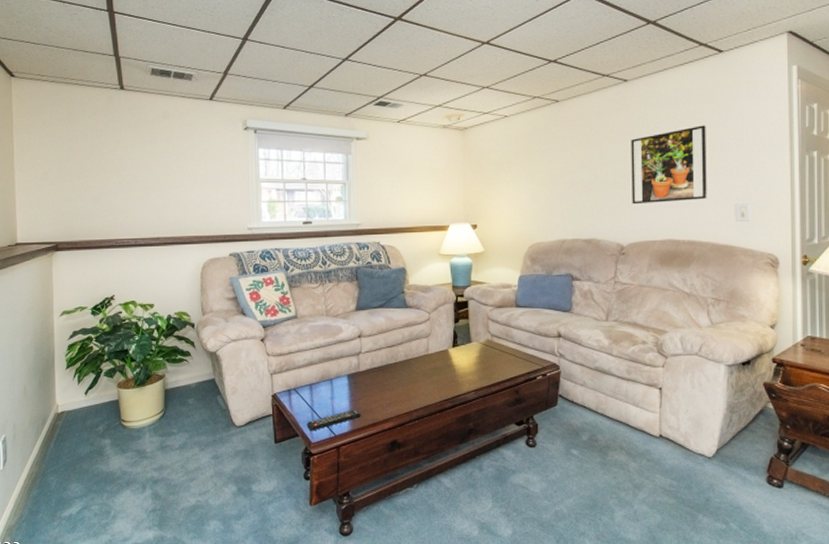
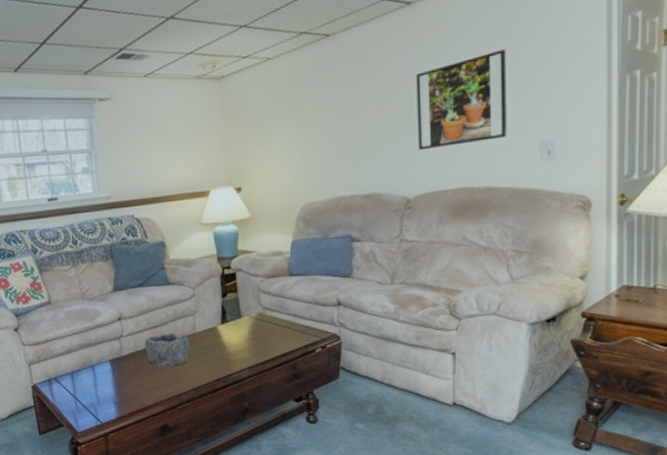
remote control: present [307,409,361,431] -> none [71,395,128,421]
bowl: none [381,353,423,385] -> present [144,333,190,368]

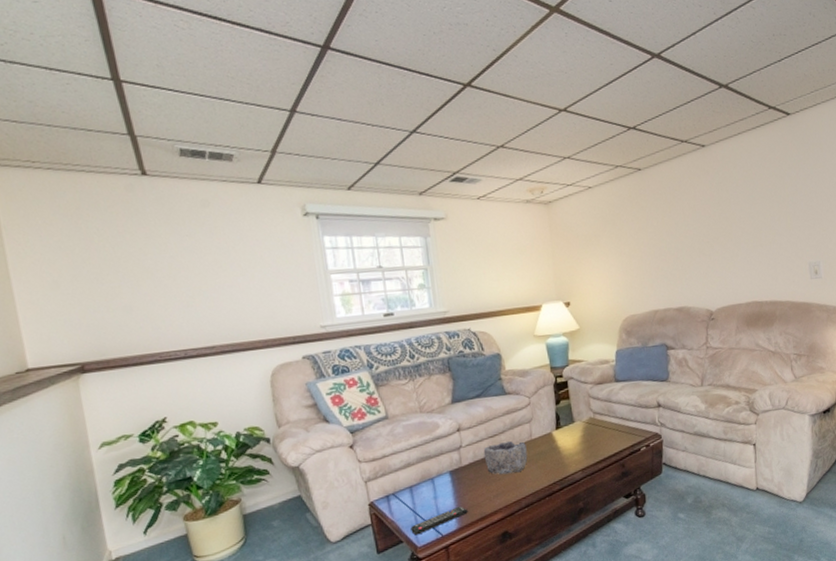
remote control: none [71,395,128,421] -> present [410,505,468,536]
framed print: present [416,49,507,151] -> none [712,188,784,270]

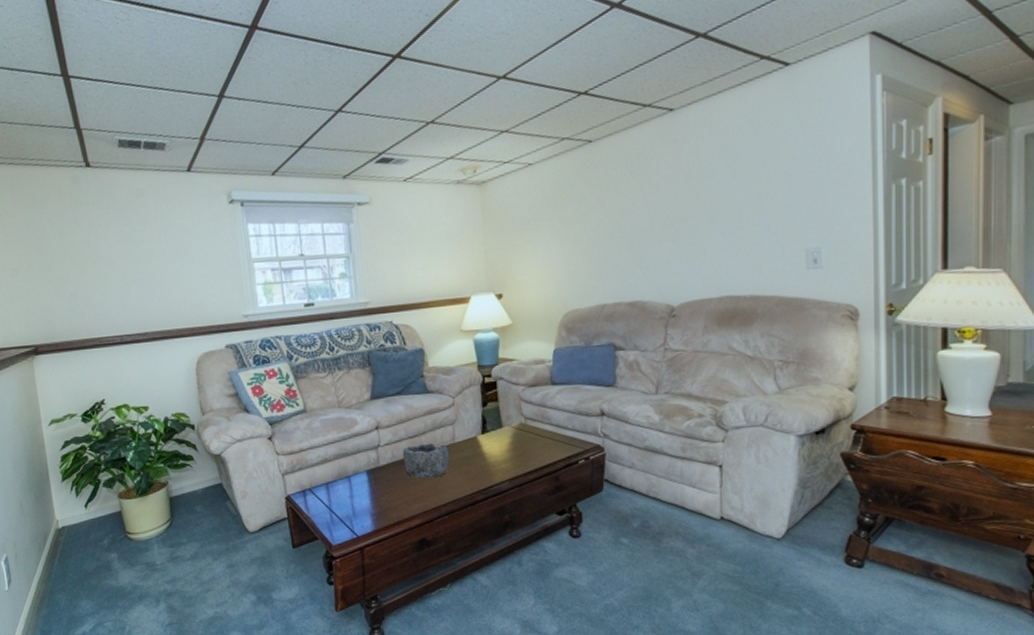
remote control: present [410,505,468,536] -> none [326,507,385,534]

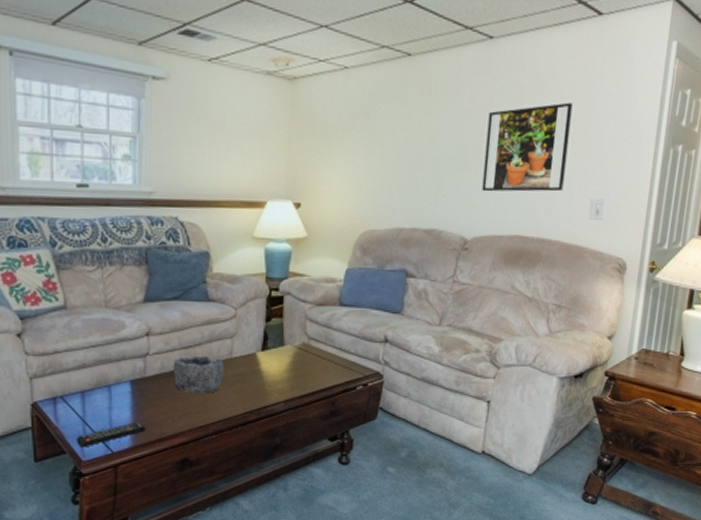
remote control: none [326,507,385,534] -> present [77,421,146,448]
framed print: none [679,157,772,258] -> present [482,102,573,192]

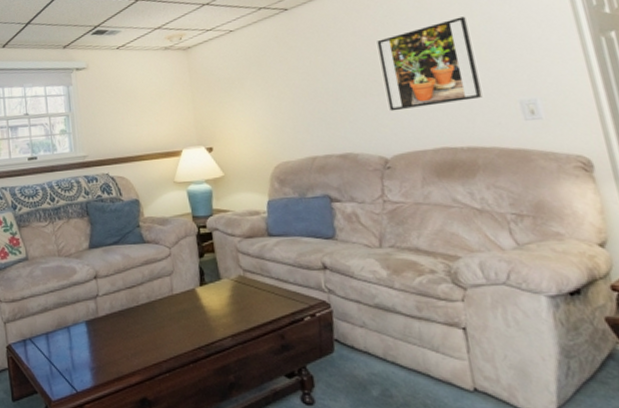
remote control: present [77,421,146,448] -> none [45,360,104,387]
bowl: present [173,356,224,394] -> none [120,295,169,332]

